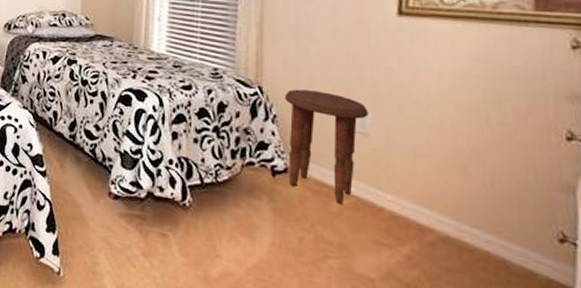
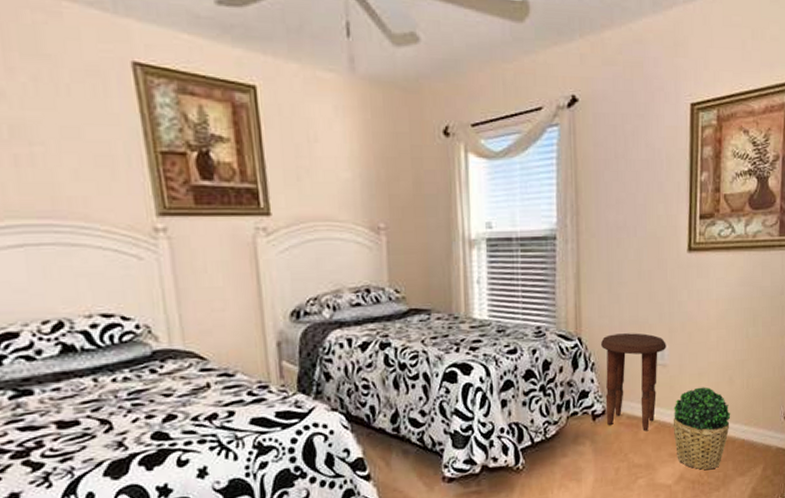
potted plant: none [377,169,466,278] -> present [673,387,731,470]

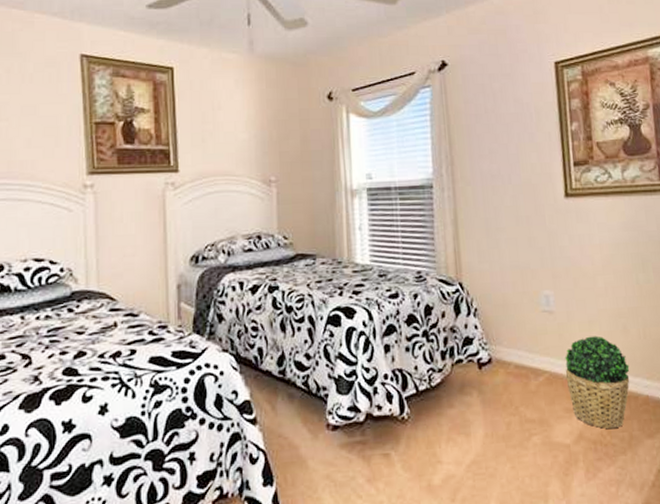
side table: present [601,333,666,432] -> none [483,278,551,383]

